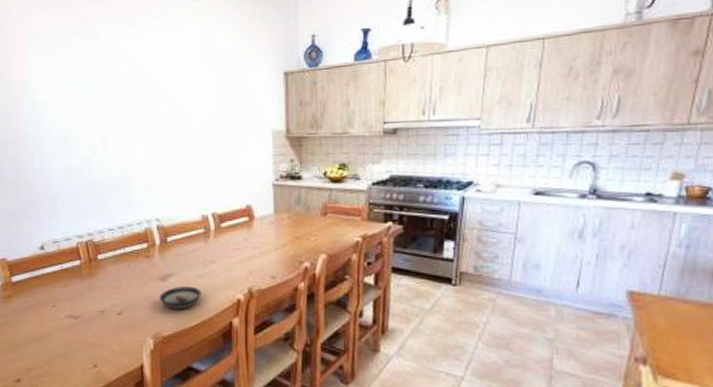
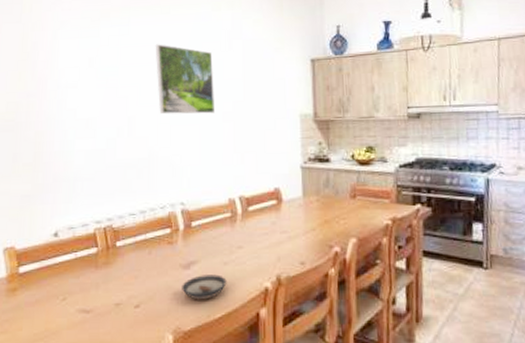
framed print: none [125,58,186,132] -> present [155,44,214,115]

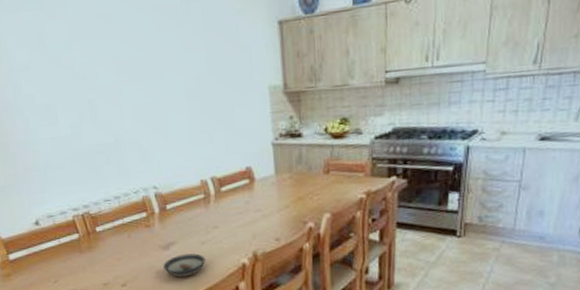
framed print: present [155,44,214,115] -> none [105,13,178,95]

